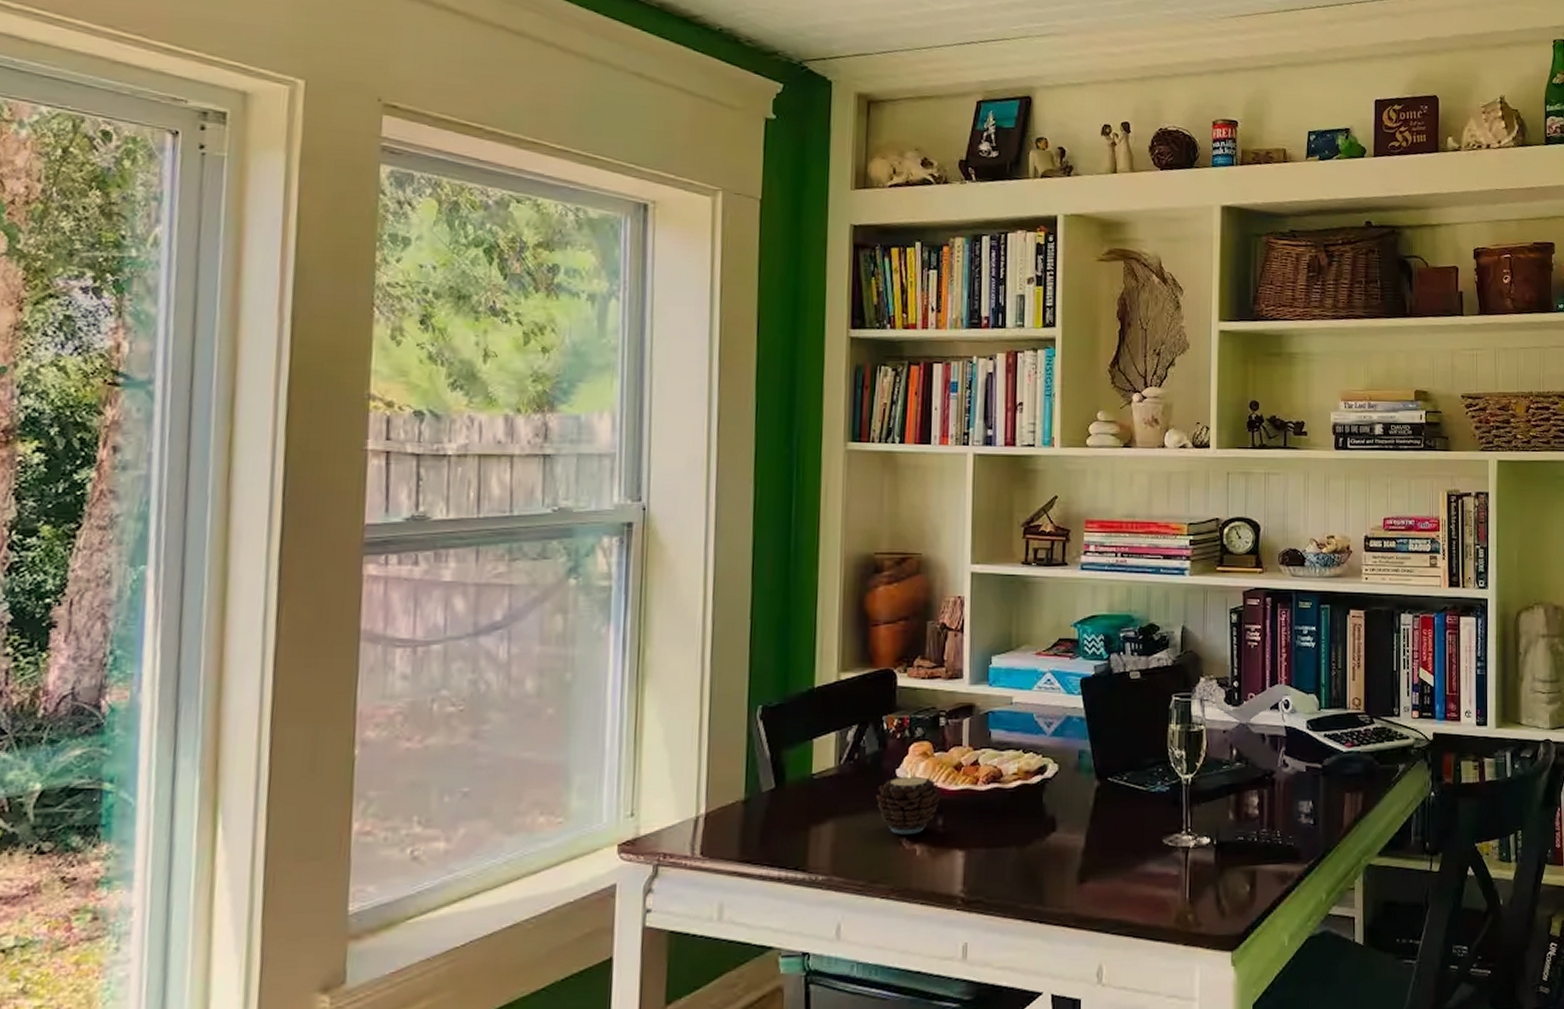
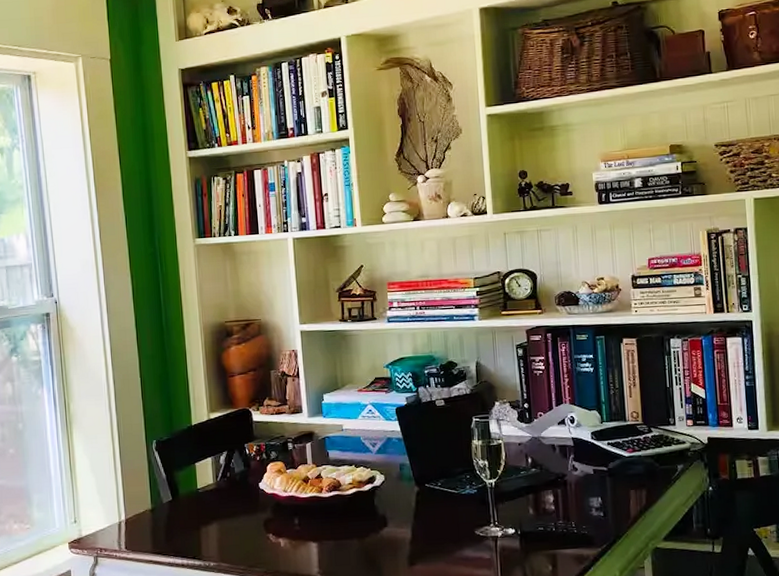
candle: present [876,770,940,835] -> none [246,483,294,531]

